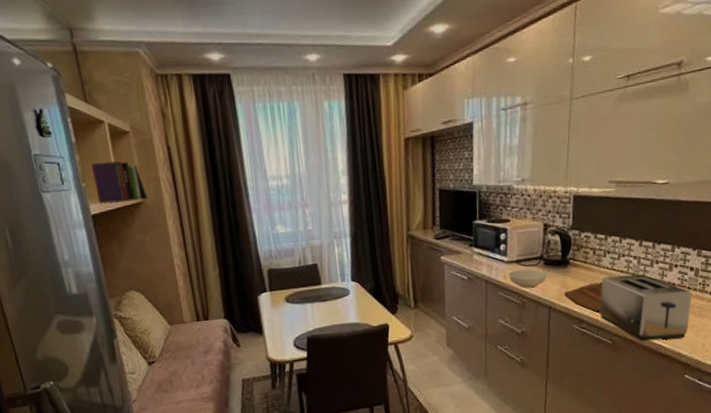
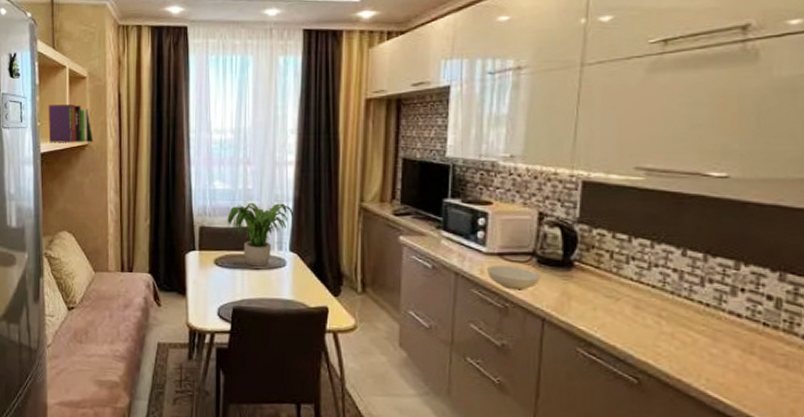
potted plant: none [292,239,352,299] -> present [227,203,294,267]
cutting board: present [564,282,602,313] -> none [565,296,623,337]
toaster: present [599,274,692,342] -> none [618,291,771,395]

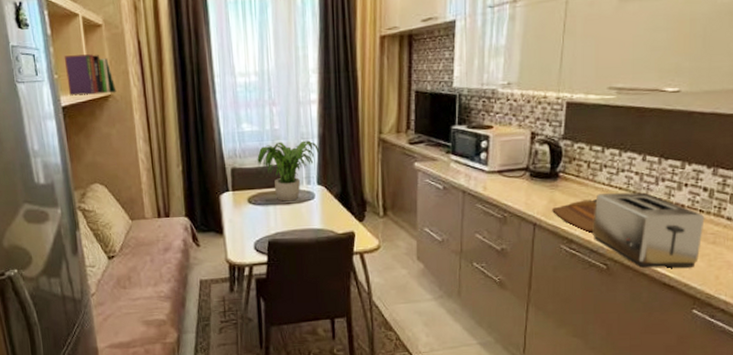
bowl: present [486,264,542,291] -> none [488,180,533,202]
cutting board: none [565,296,623,337] -> present [552,199,597,233]
toaster: none [618,291,771,395] -> present [593,192,705,269]

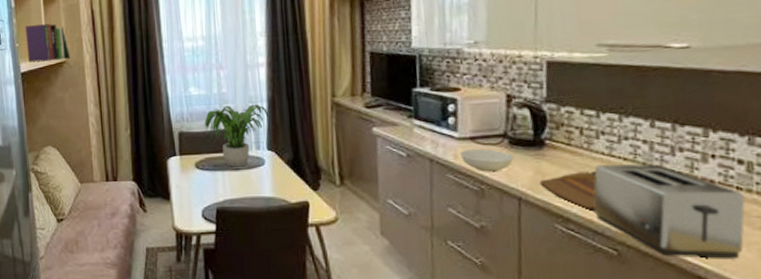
bowl: none [488,180,533,202] -> present [459,148,515,172]

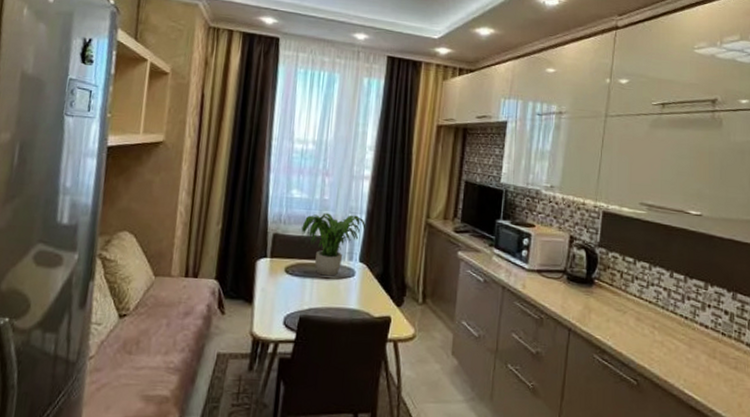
books: present [25,24,71,63] -> none [119,97,170,141]
bowl: present [459,148,515,172] -> none [527,280,570,304]
cutting board: present [540,171,597,211] -> none [587,309,628,345]
toaster: present [593,164,746,258] -> none [624,305,727,392]

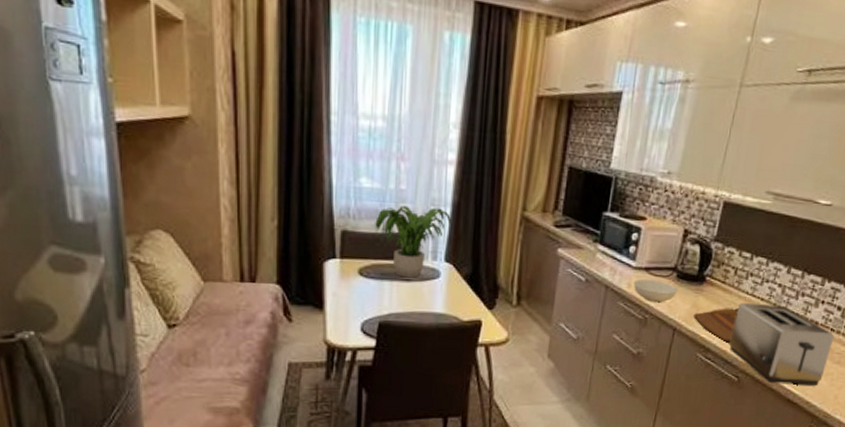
bowl: none [527,280,570,304] -> present [633,278,678,303]
cutting board: none [587,309,628,345] -> present [694,308,738,343]
toaster: none [624,305,727,392] -> present [729,303,835,385]

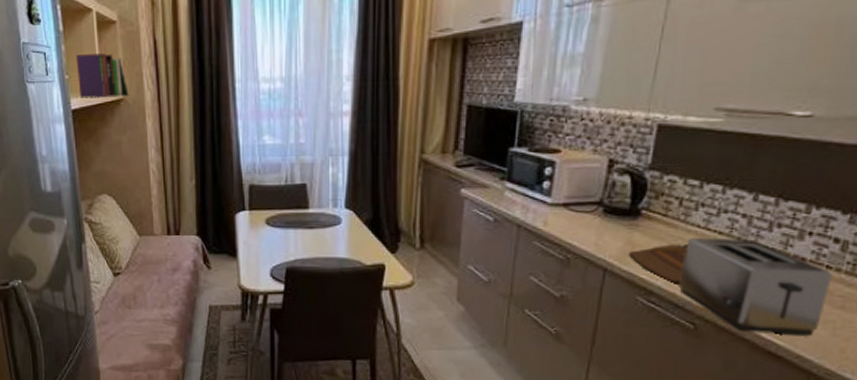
books: none [123,54,197,115] -> present [75,53,129,99]
potted plant: present [375,205,452,278] -> none [278,157,350,225]
bowl: present [633,278,678,303] -> none [550,215,607,241]

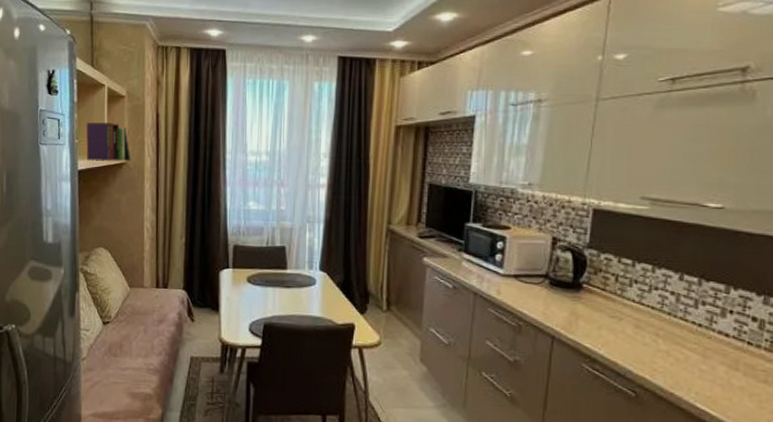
cutting board: present [629,244,688,284] -> none [573,316,625,354]
toaster: present [679,238,833,336] -> none [619,311,754,407]

